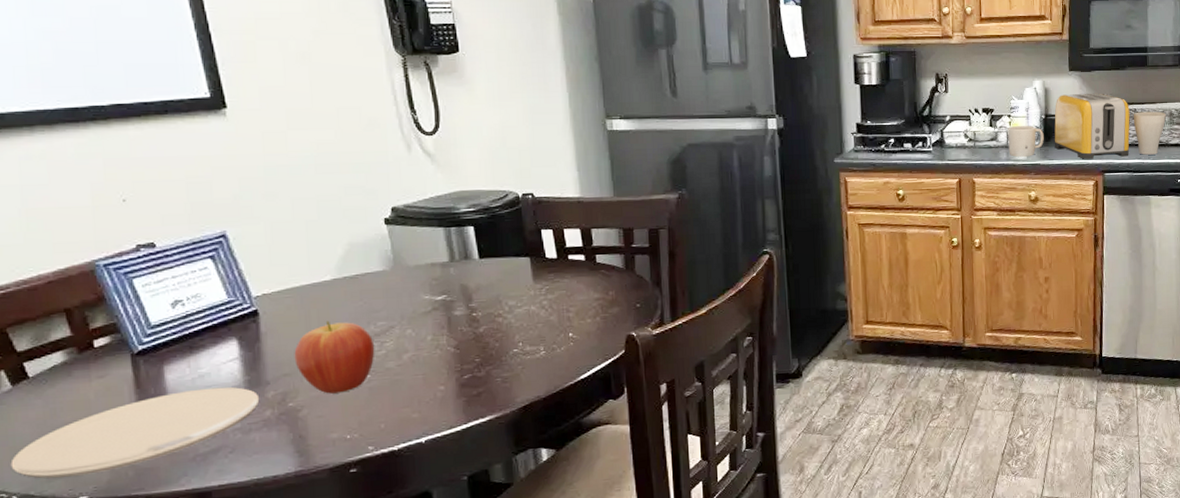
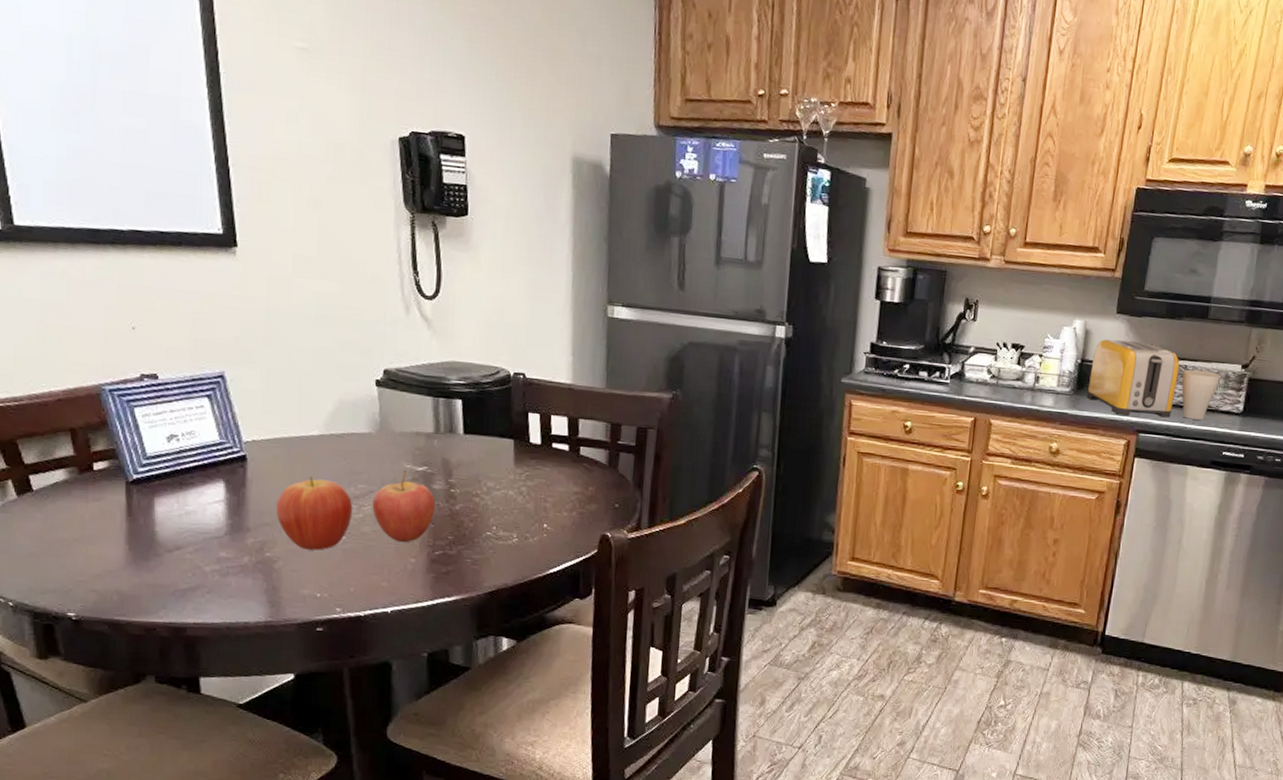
plate: present [10,387,260,479] -> none [10,525,240,593]
fruit: none [394,301,459,373] -> present [372,469,435,543]
mug: present [1007,125,1044,157] -> none [1034,367,1077,404]

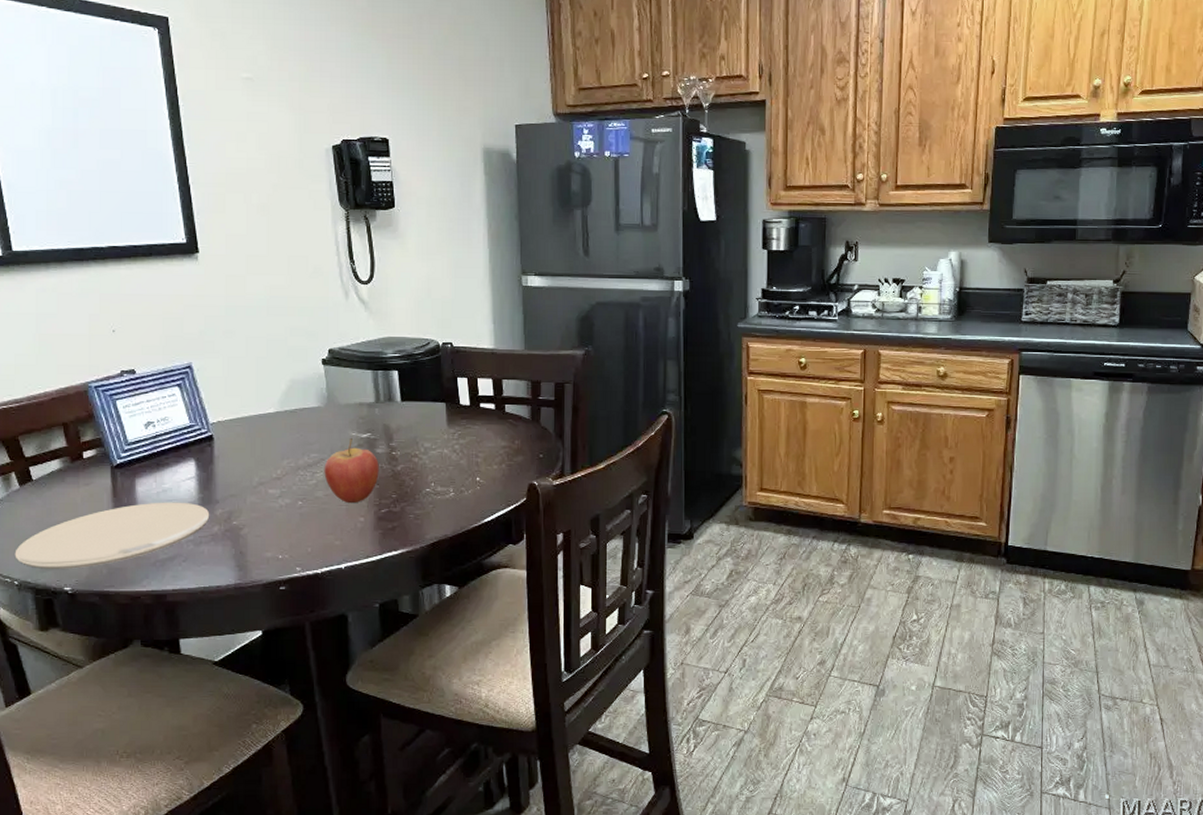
plate: none [10,525,240,593] -> present [15,502,210,569]
fruit: present [275,476,353,550] -> none [240,449,307,516]
toaster: present [1086,339,1180,418] -> none [968,266,1053,337]
cup: present [1181,369,1222,420] -> none [1057,288,1095,335]

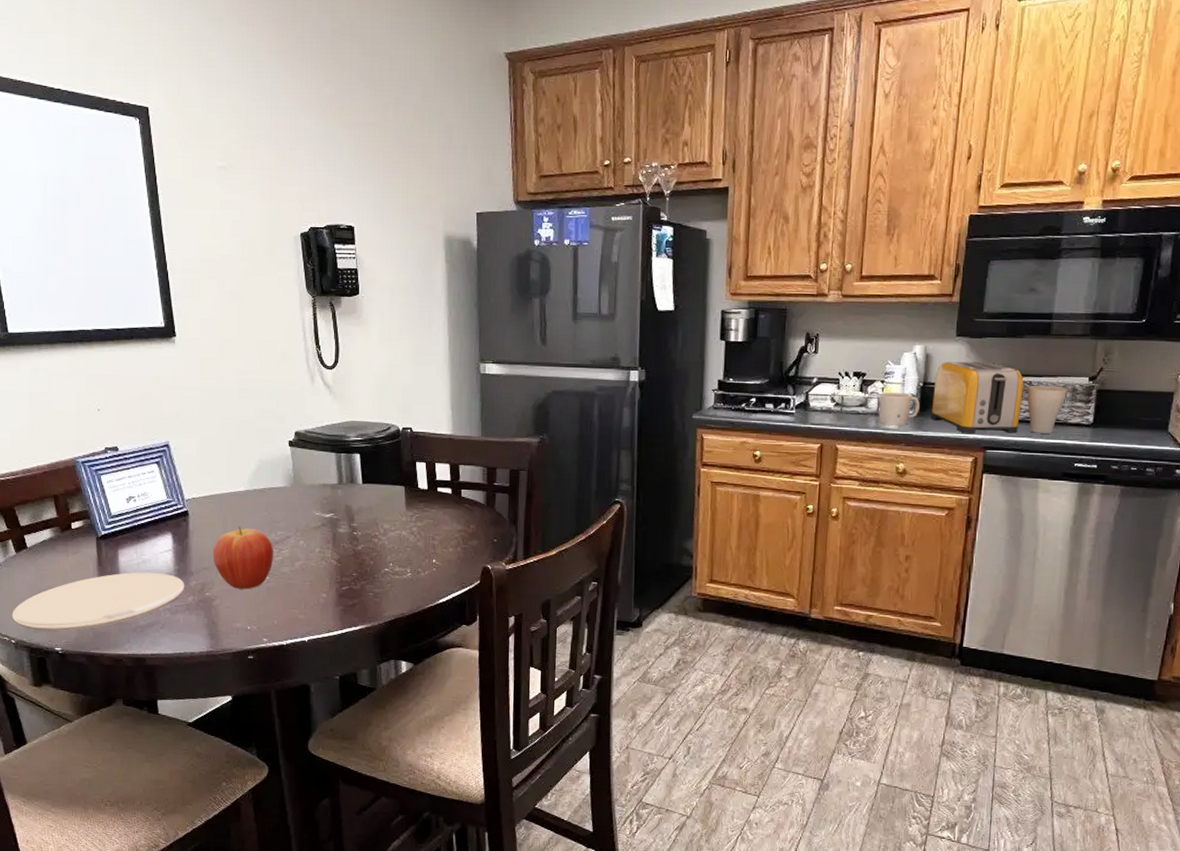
fruit: none [240,449,307,516] -> present [212,526,274,589]
fruit: present [324,437,379,504] -> none [290,517,341,580]
mug: none [918,297,957,330] -> present [878,392,920,426]
toaster: none [968,266,1053,337] -> present [930,361,1024,435]
cup: none [1057,288,1095,335] -> present [1026,385,1068,434]

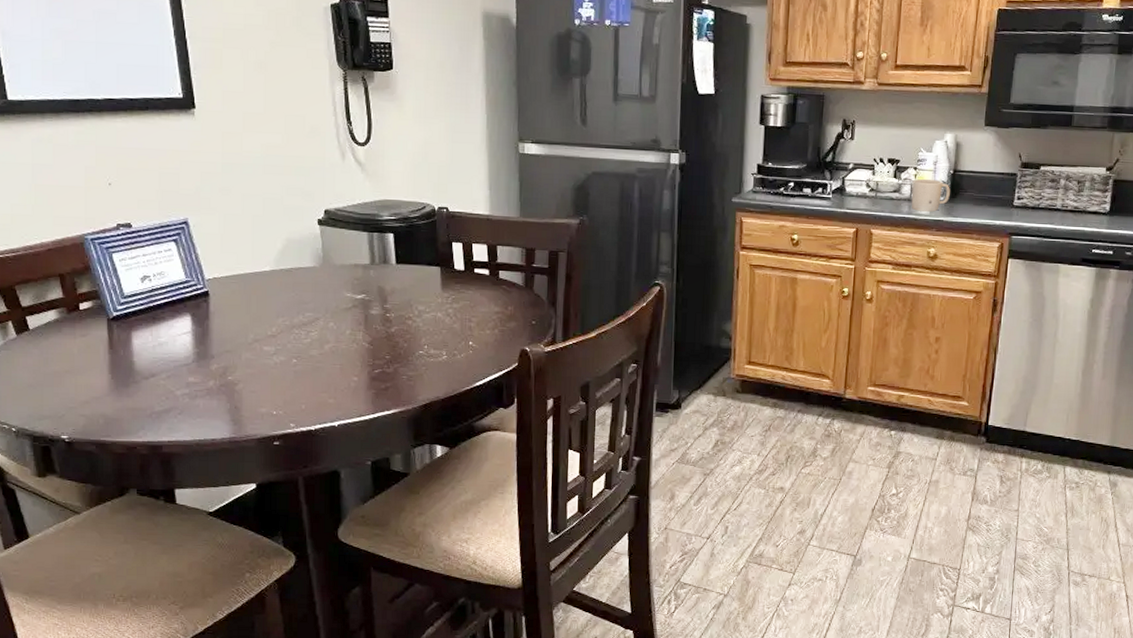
plate: present [12,572,185,631] -> none [12,355,205,418]
fruit: present [212,526,274,589] -> none [235,307,302,373]
toaster: present [930,361,1024,435] -> none [960,150,1047,221]
cup: present [1026,385,1068,434] -> none [1049,174,1087,221]

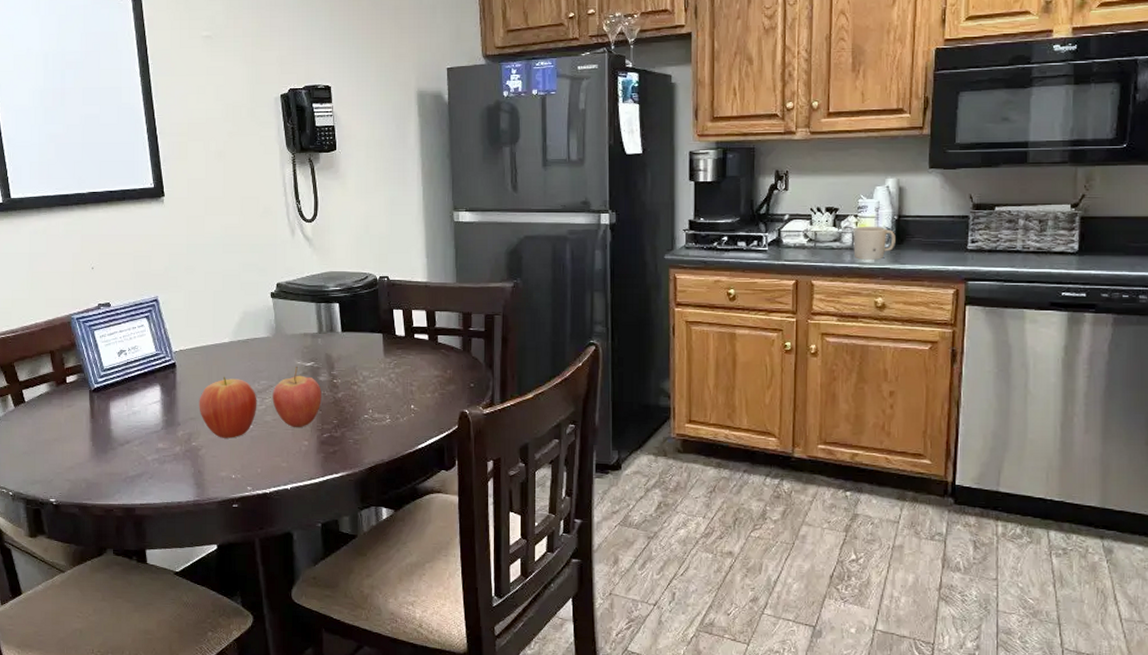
fruit: none [235,307,302,373] -> present [199,376,257,438]
fruit: none [318,298,373,363] -> present [272,366,322,428]

